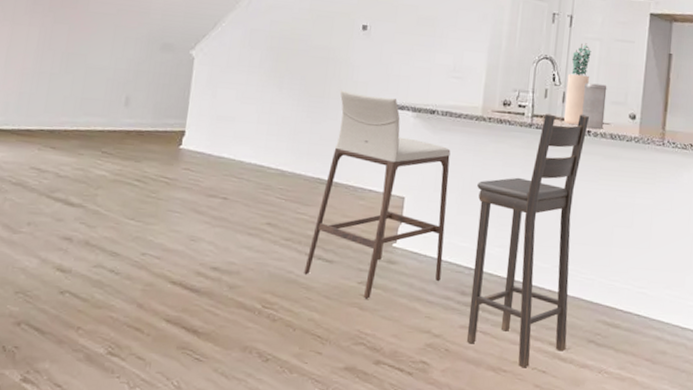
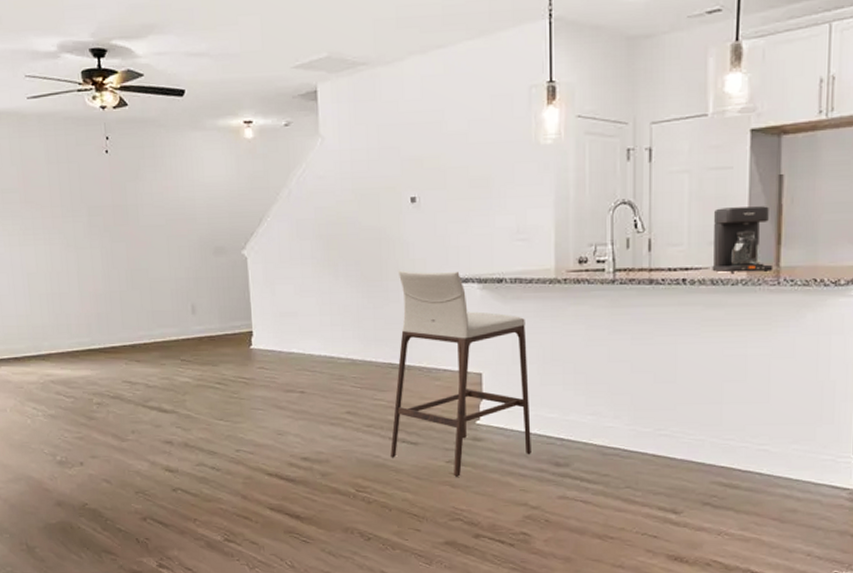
bar stool: present [466,114,589,368] -> none [559,261,682,534]
vase: present [564,43,591,124] -> none [652,178,680,274]
canister: present [582,83,607,130] -> none [674,223,702,277]
coffee maker: none [612,74,660,134] -> present [712,206,773,273]

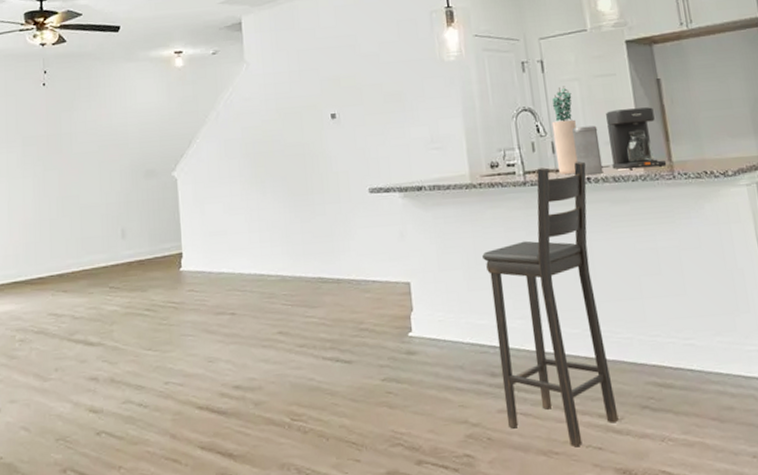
bar stool: present [390,270,531,477] -> none [322,182,466,396]
bar stool: none [559,261,682,534] -> present [482,161,619,447]
vase: none [652,178,680,274] -> present [552,86,578,174]
canister: none [674,223,702,277] -> present [572,125,604,176]

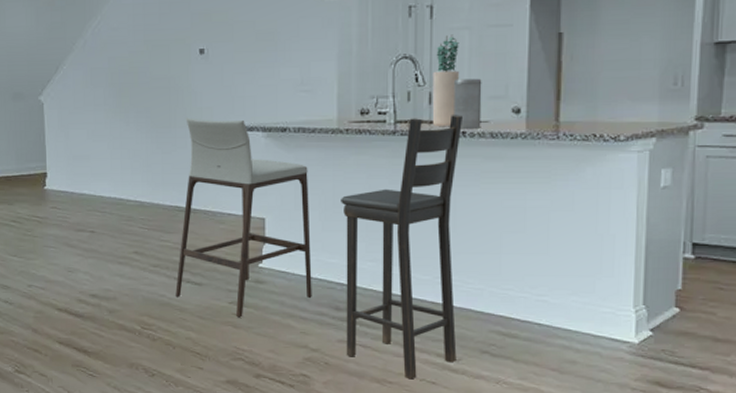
bar stool: none [322,182,466,396] -> present [175,118,312,318]
coffee maker: present [606,107,667,170] -> none [492,63,553,127]

